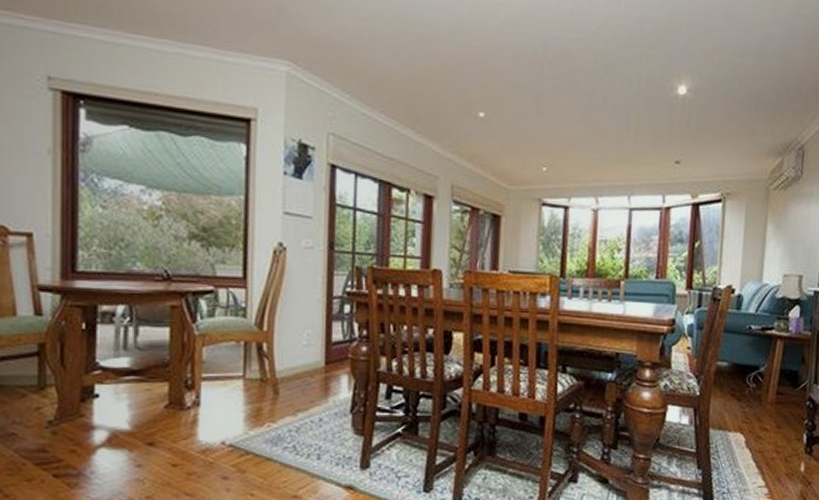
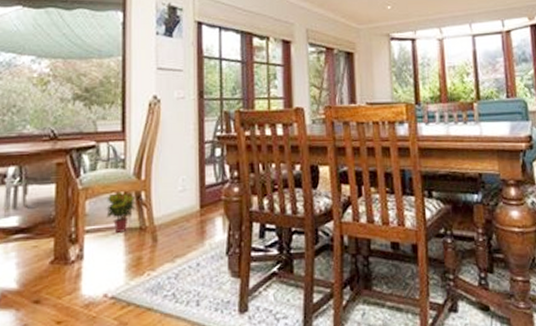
potted plant: none [225,341,258,382] -> present [106,191,137,233]

